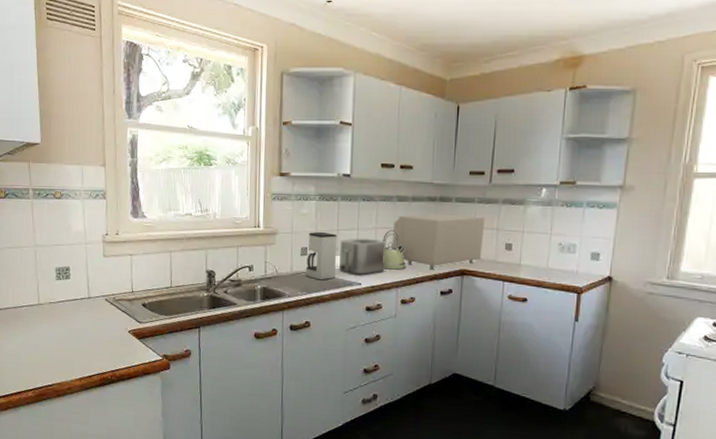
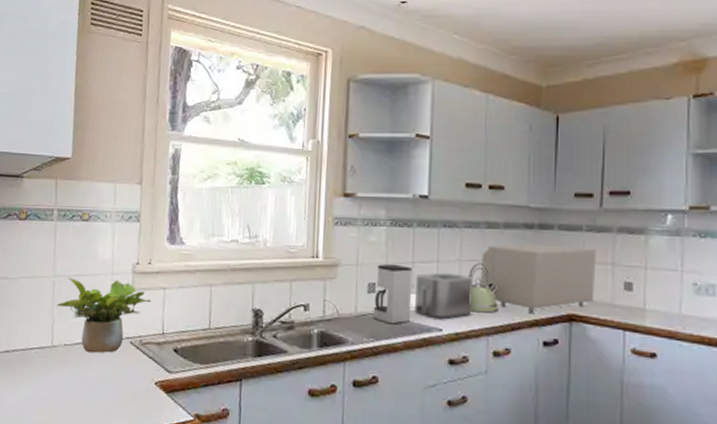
potted plant: none [39,248,120,309] -> present [56,278,151,354]

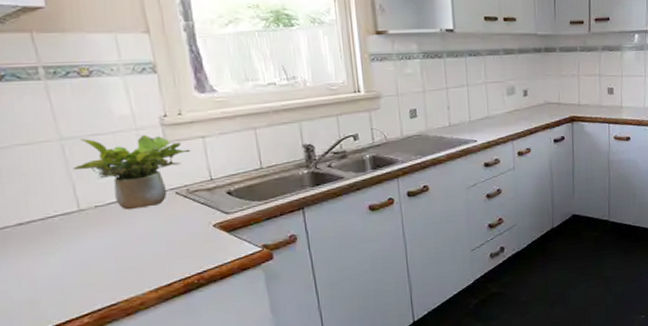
coffee maker: present [372,263,412,325] -> none [415,91,449,142]
toaster: present [415,272,473,320] -> none [451,94,499,133]
kettle: present [468,263,499,313] -> none [493,84,519,124]
microwave: present [481,244,596,314] -> none [503,63,588,120]

